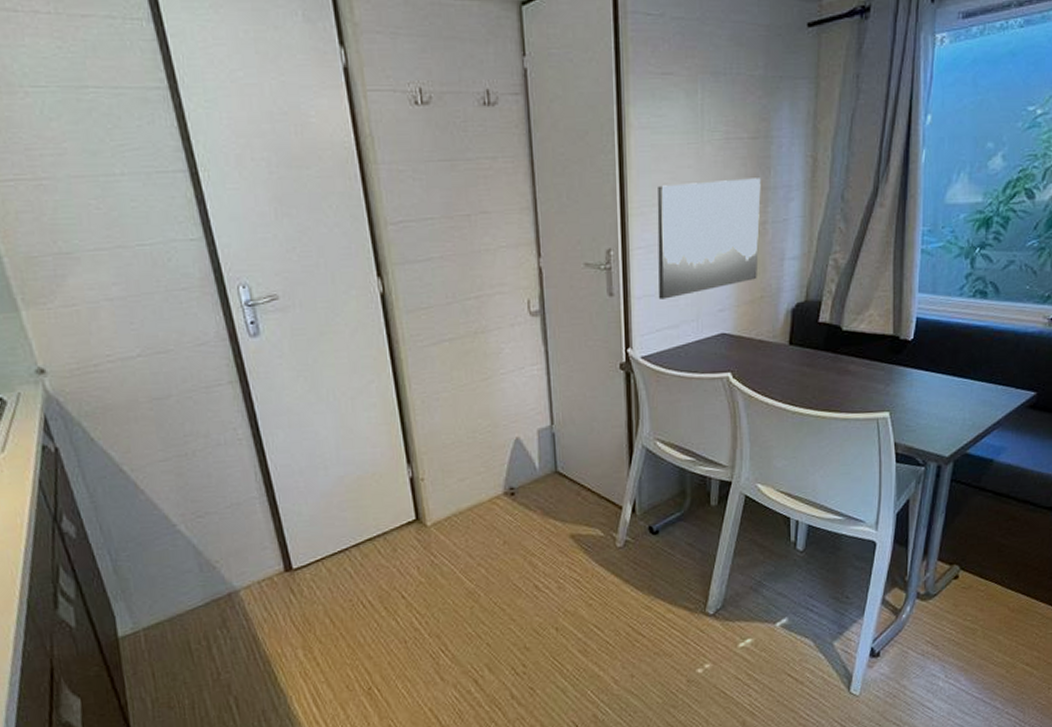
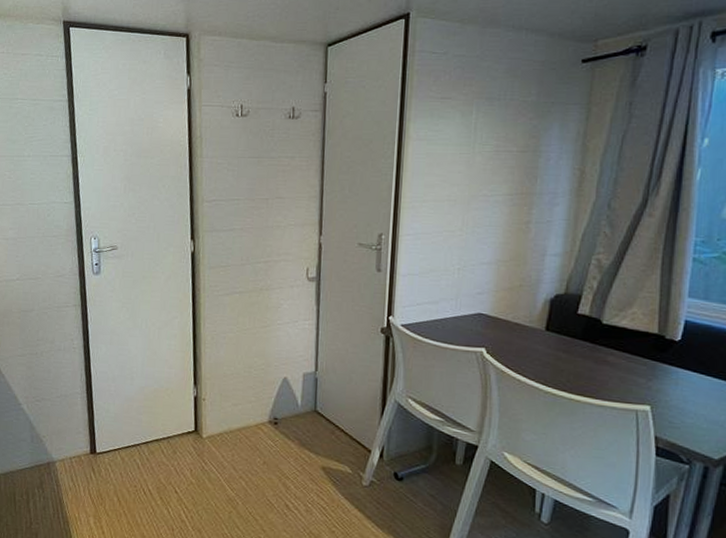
wall art: present [657,178,761,299] -> none [421,184,527,279]

